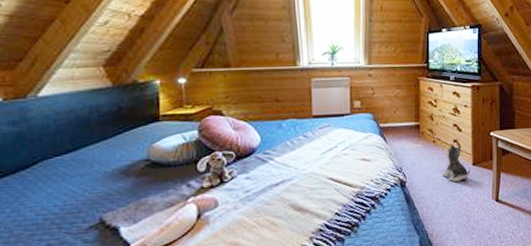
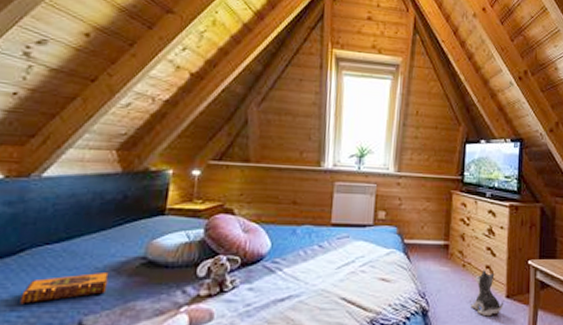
hardback book: none [43,174,119,209] -> present [20,271,109,305]

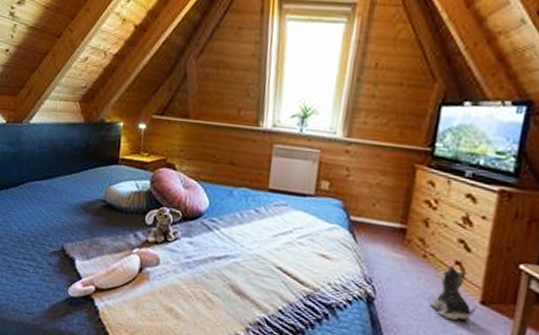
hardback book: present [20,271,109,305] -> none [24,207,80,227]

